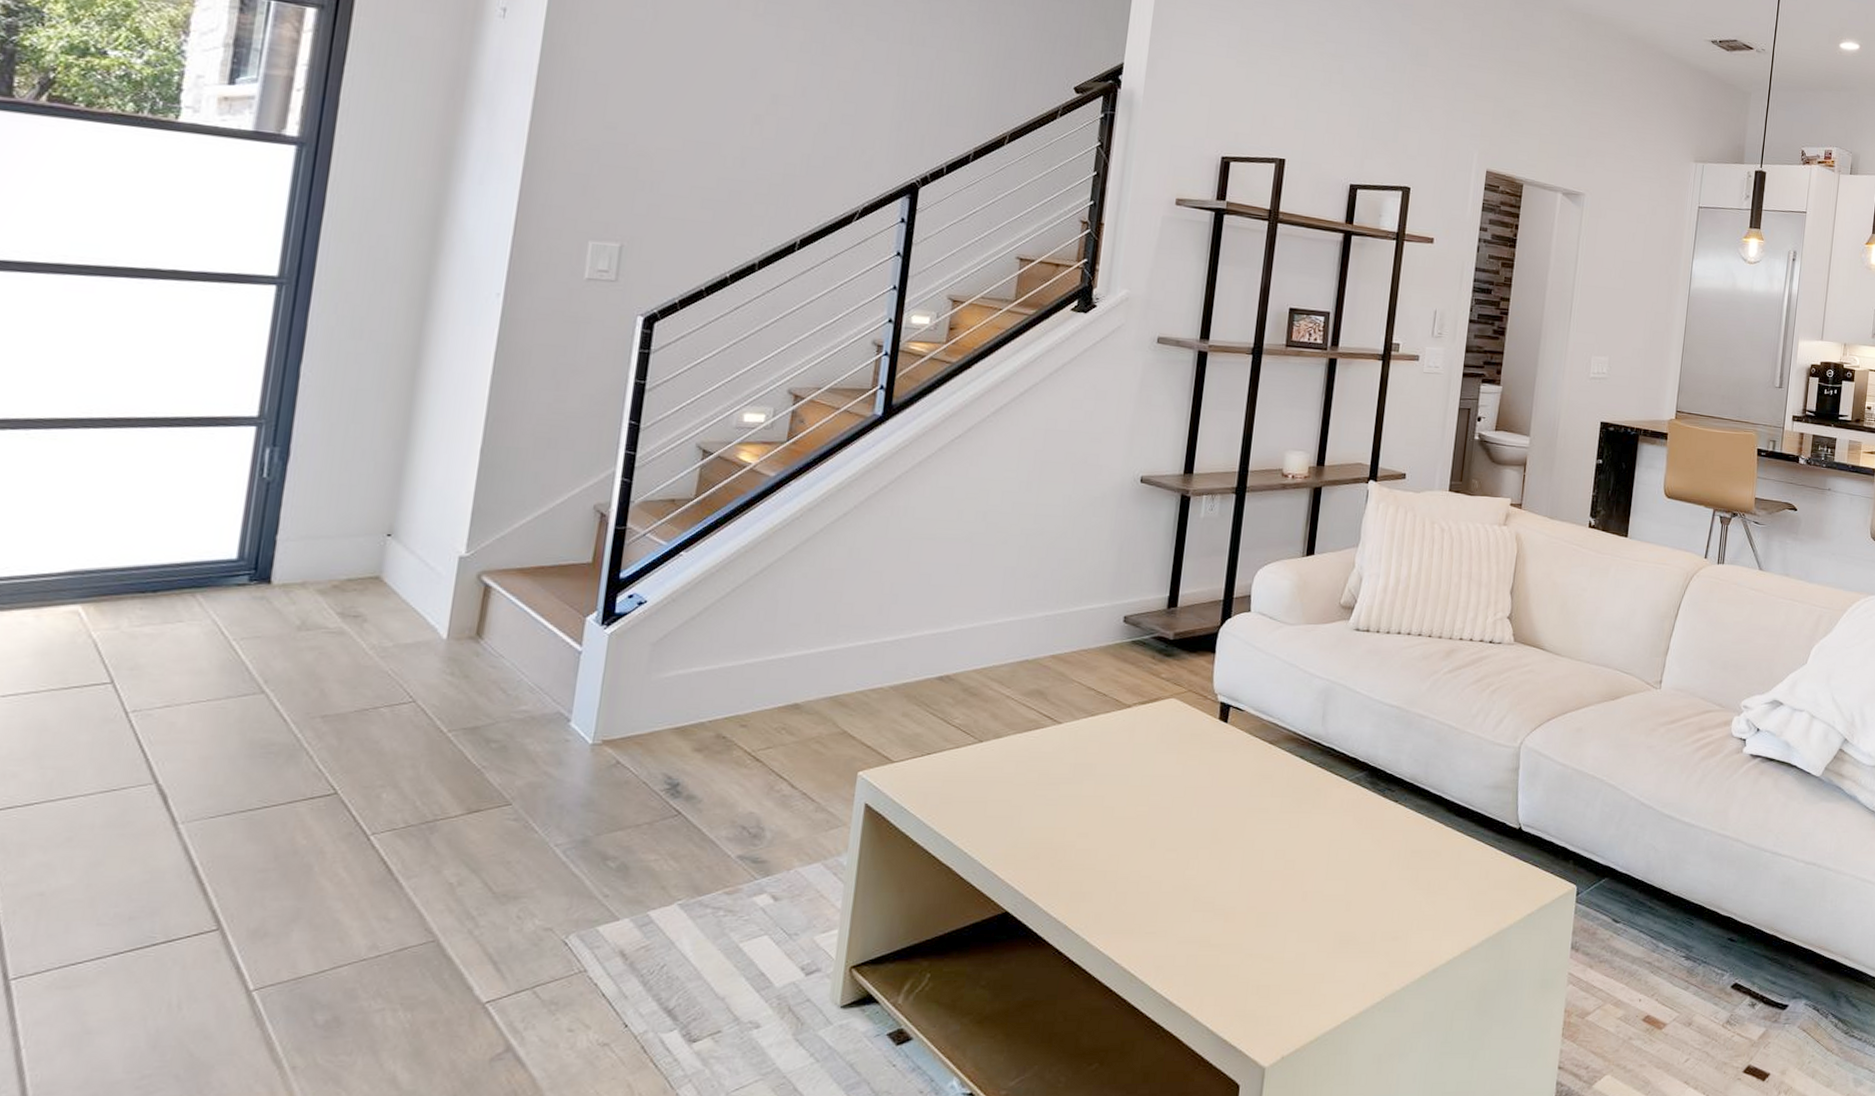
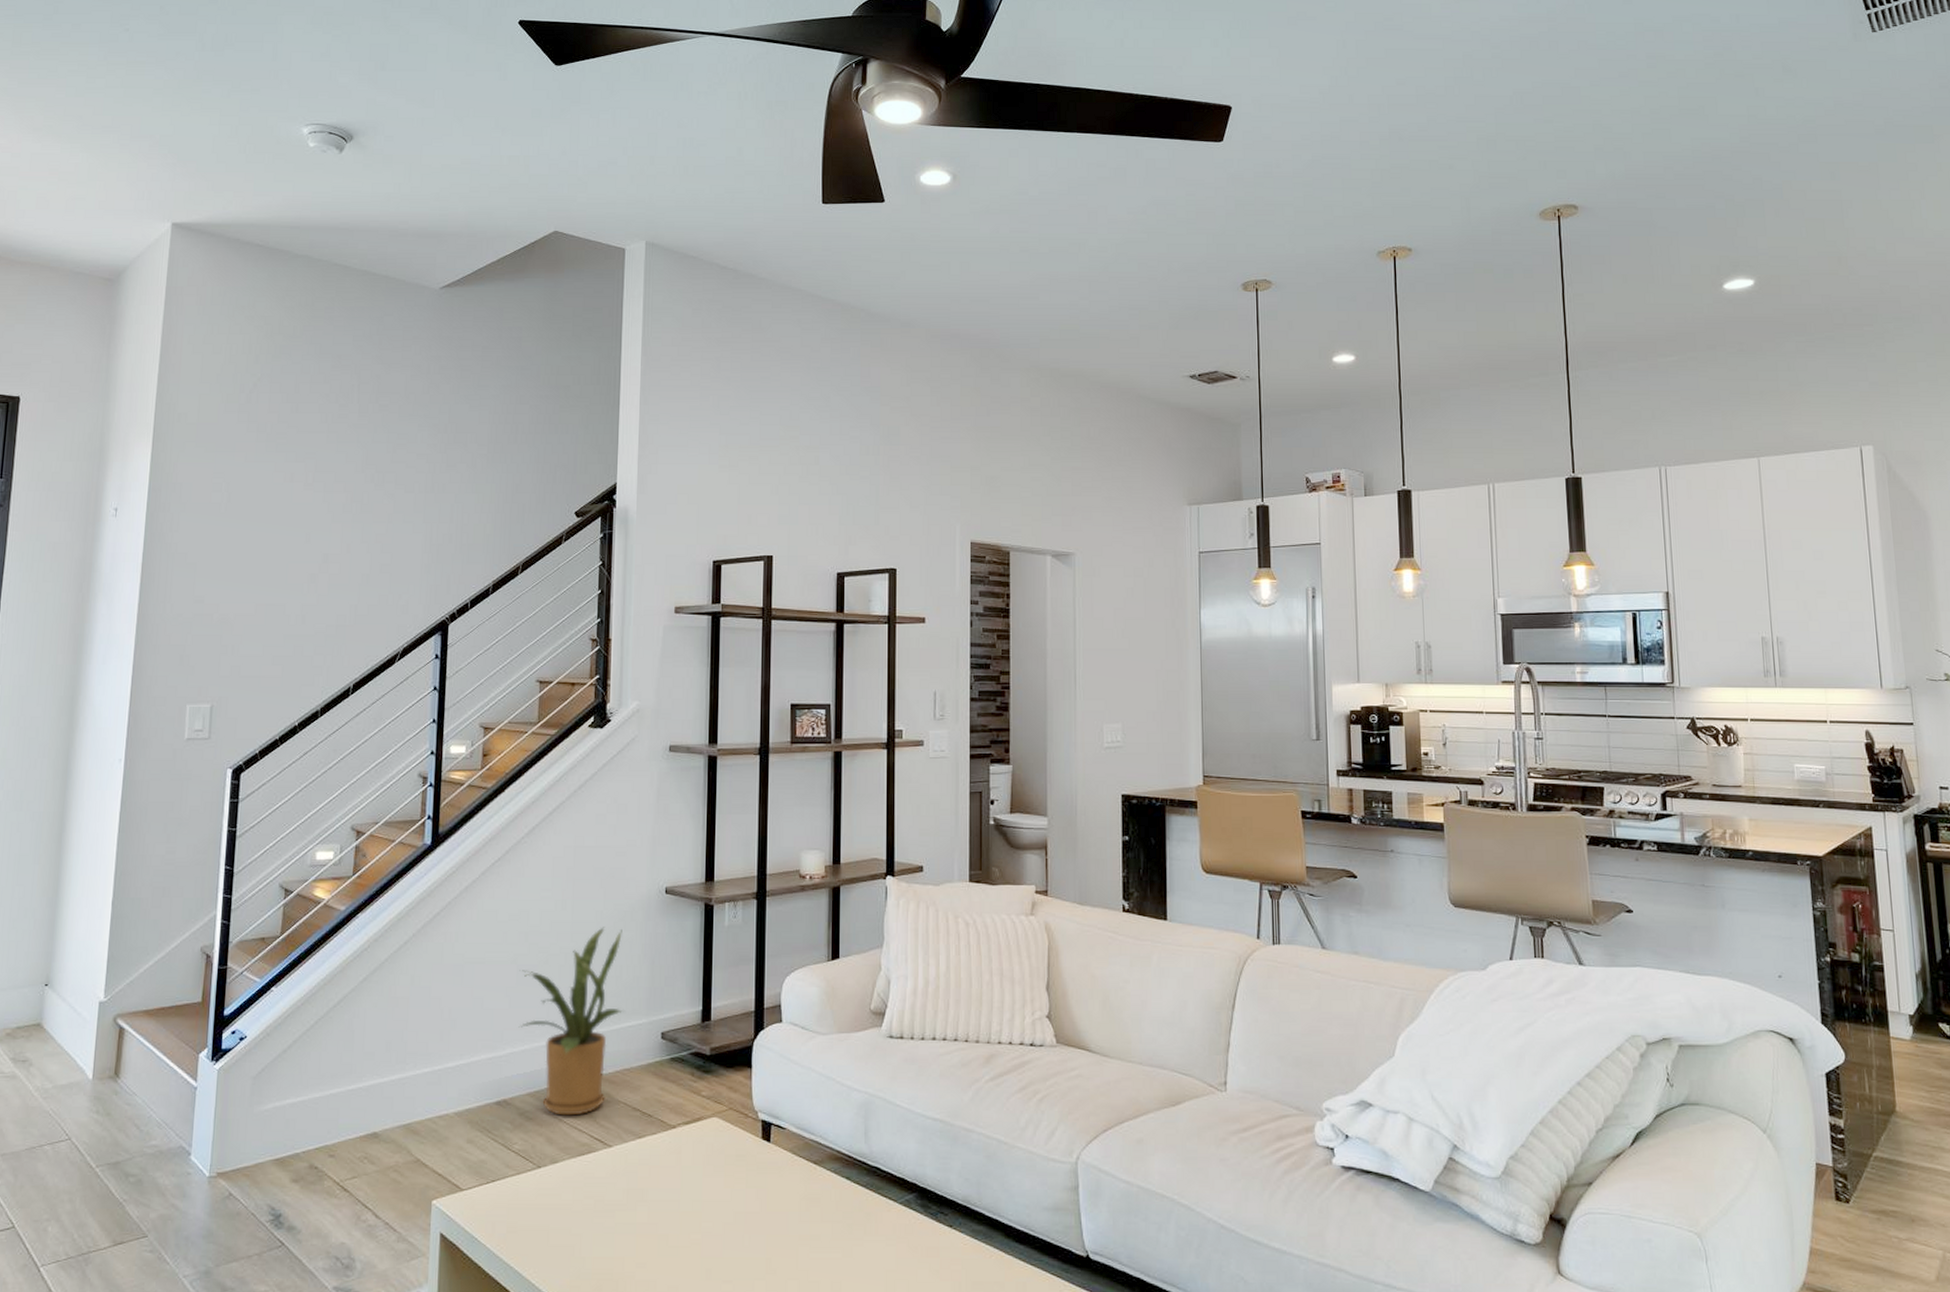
house plant: none [968,511,1091,693] -> present [518,927,624,1116]

